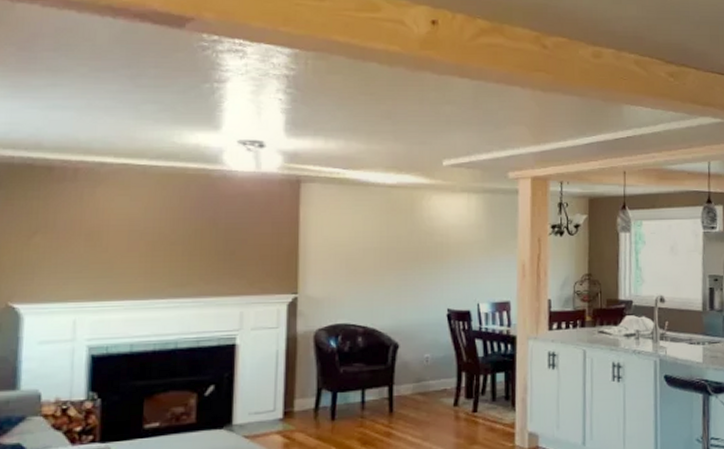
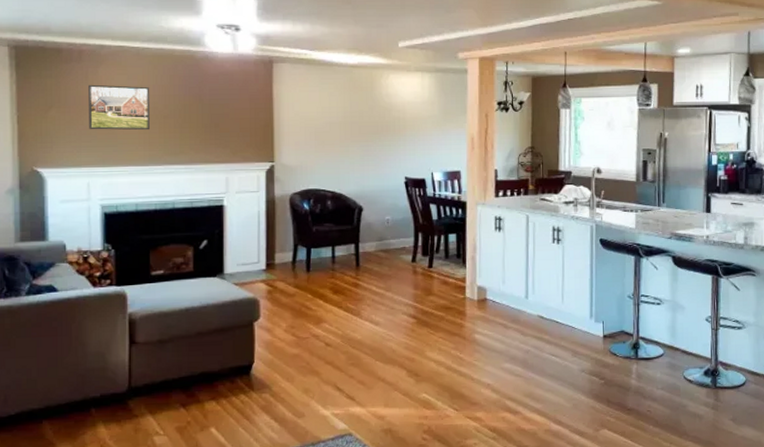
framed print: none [80,207,155,259] -> present [89,84,150,130]

